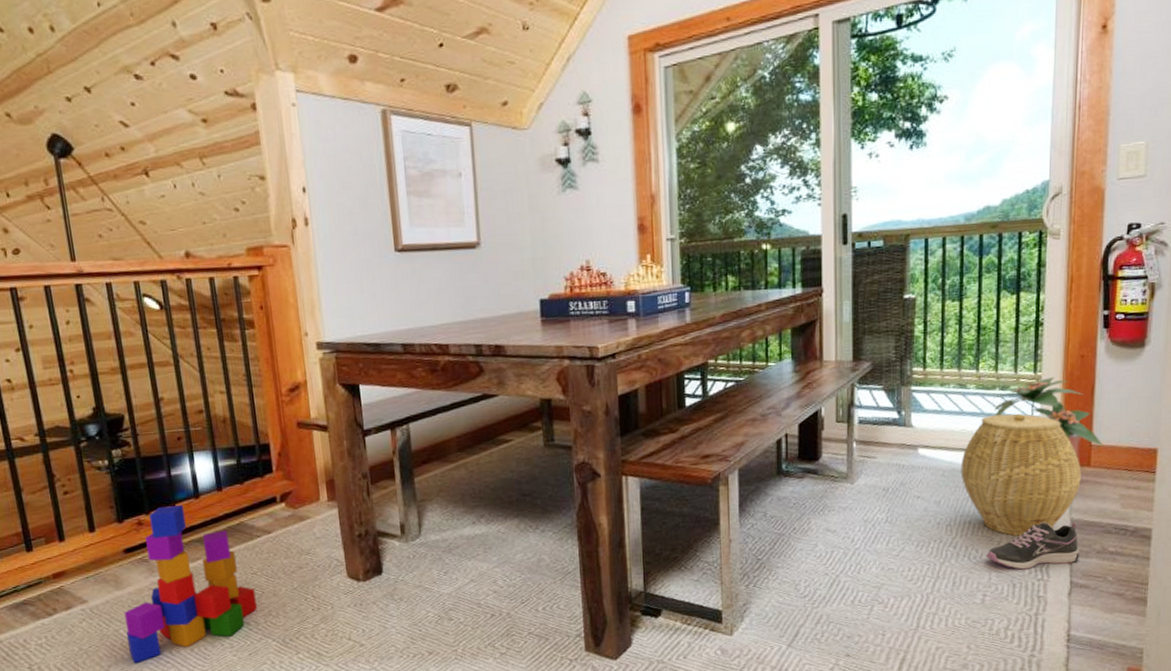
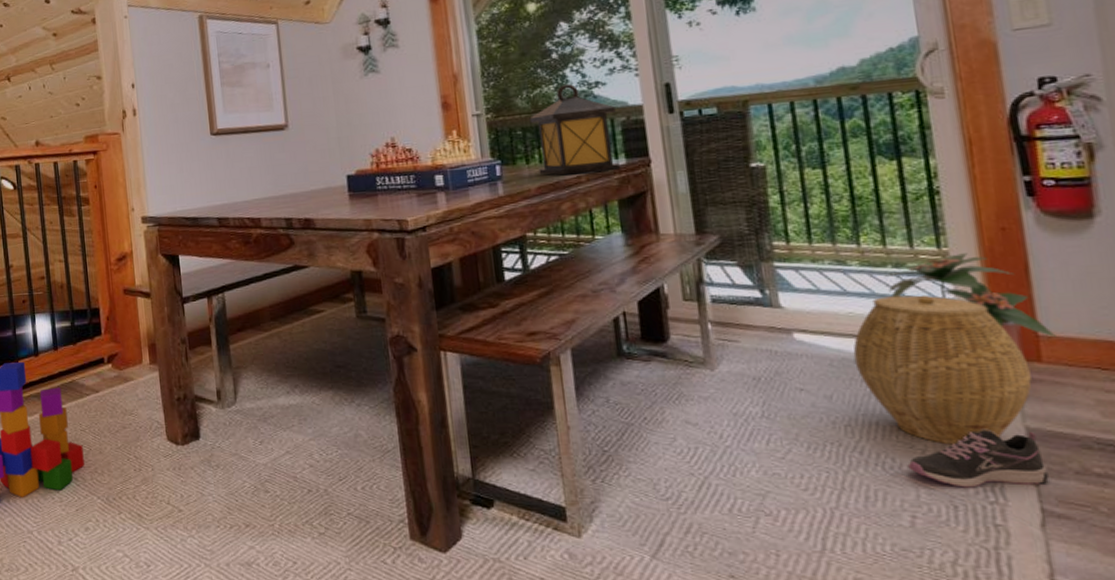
lantern: none [720,210,797,304] -> present [529,83,620,176]

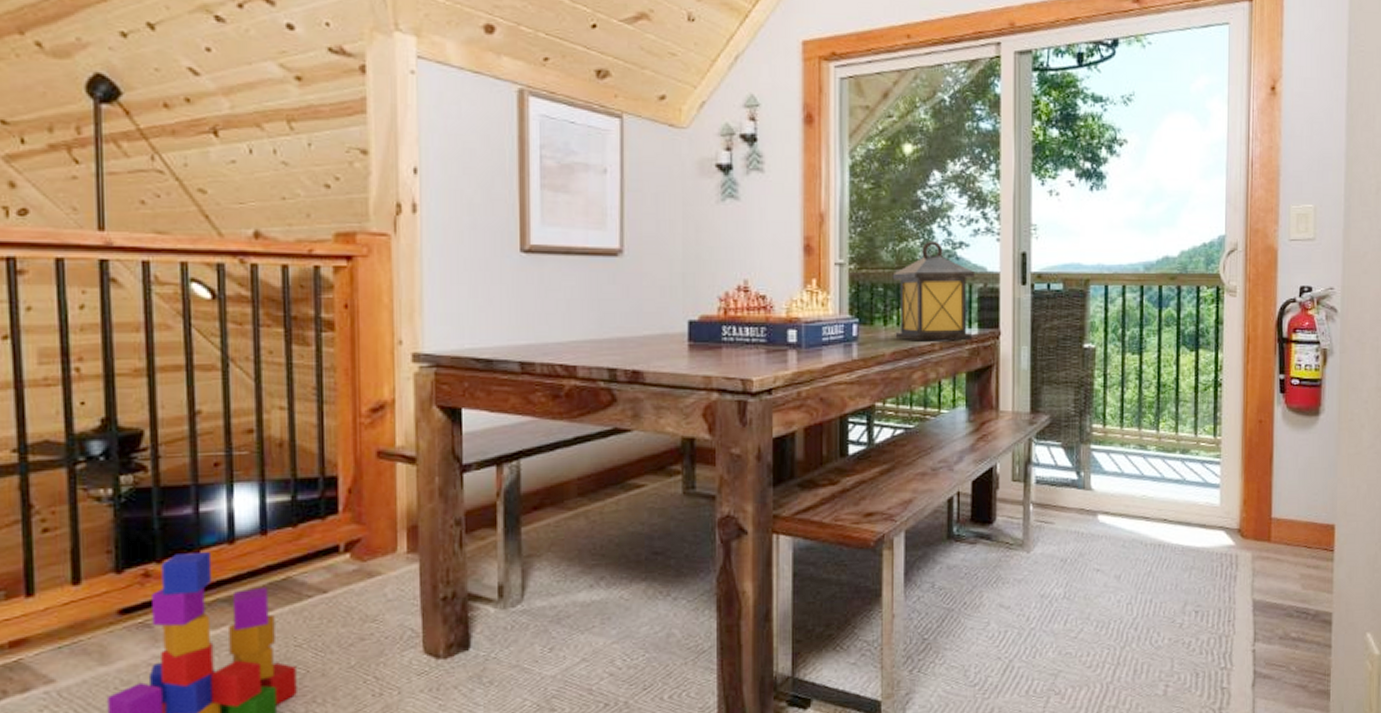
woven basket: present [853,295,1032,445] -> none [1141,480,1262,618]
potted plant: present [883,253,1056,358] -> none [1173,442,1283,538]
athletic shoe: present [907,430,1050,488] -> none [1168,603,1263,657]

